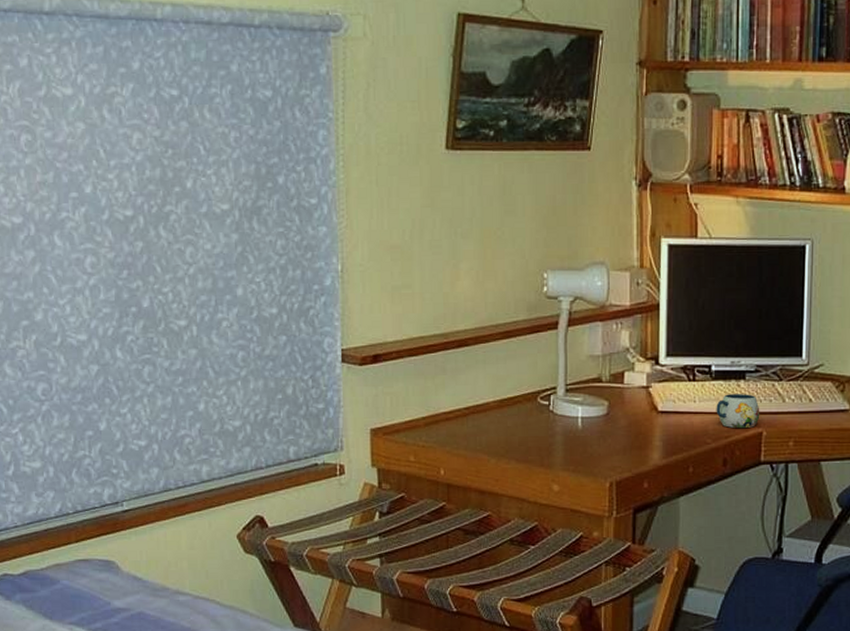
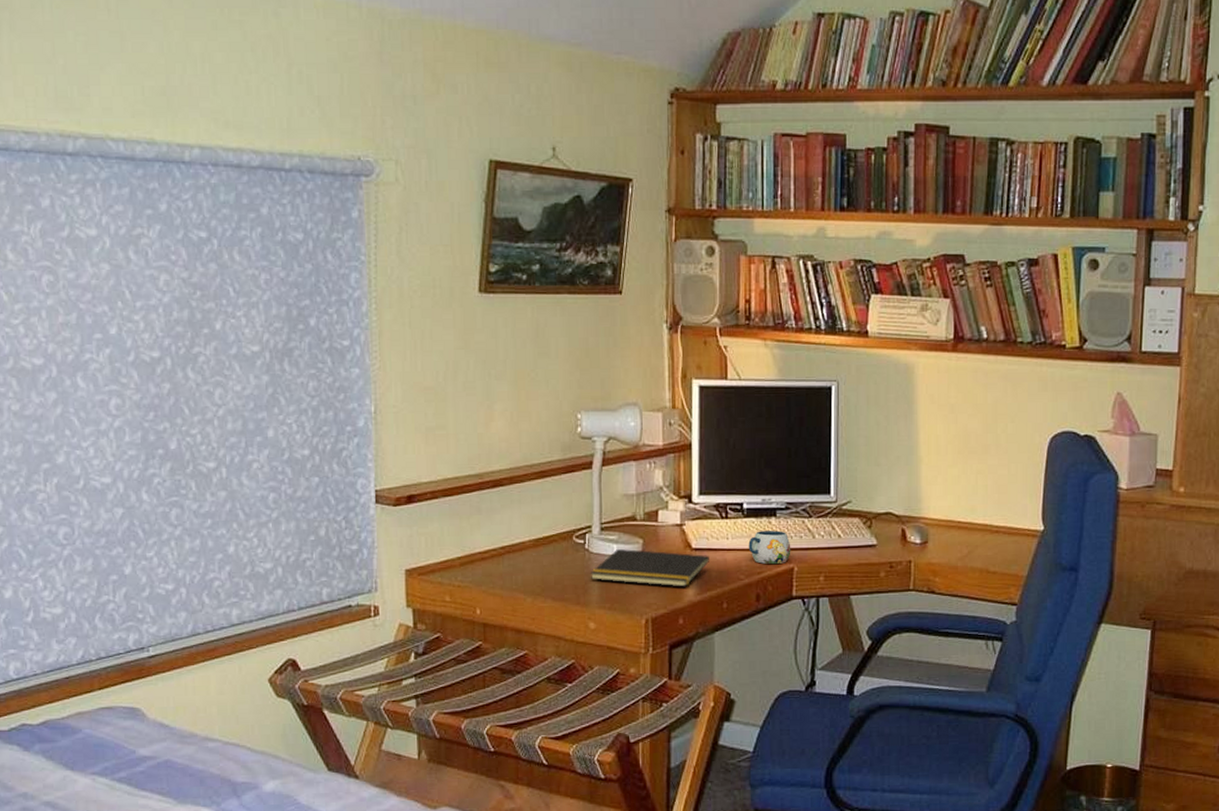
notepad: none [554,410,676,450] -> present [590,548,709,587]

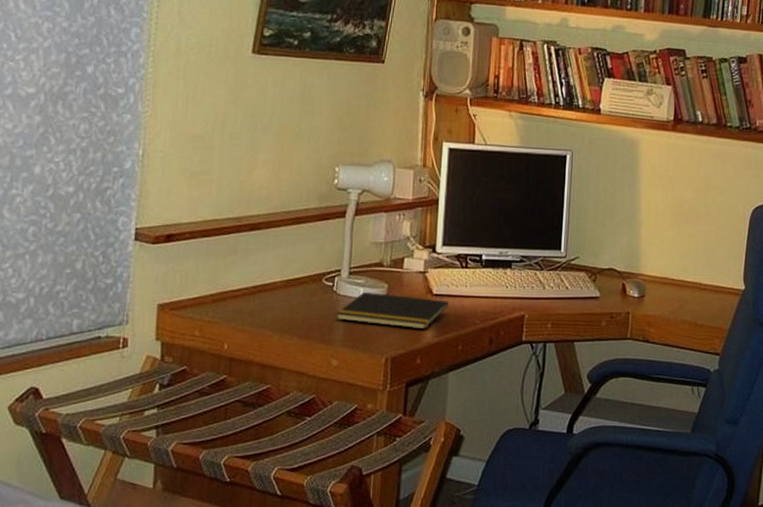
mug: present [748,531,791,564] -> none [484,281,523,311]

